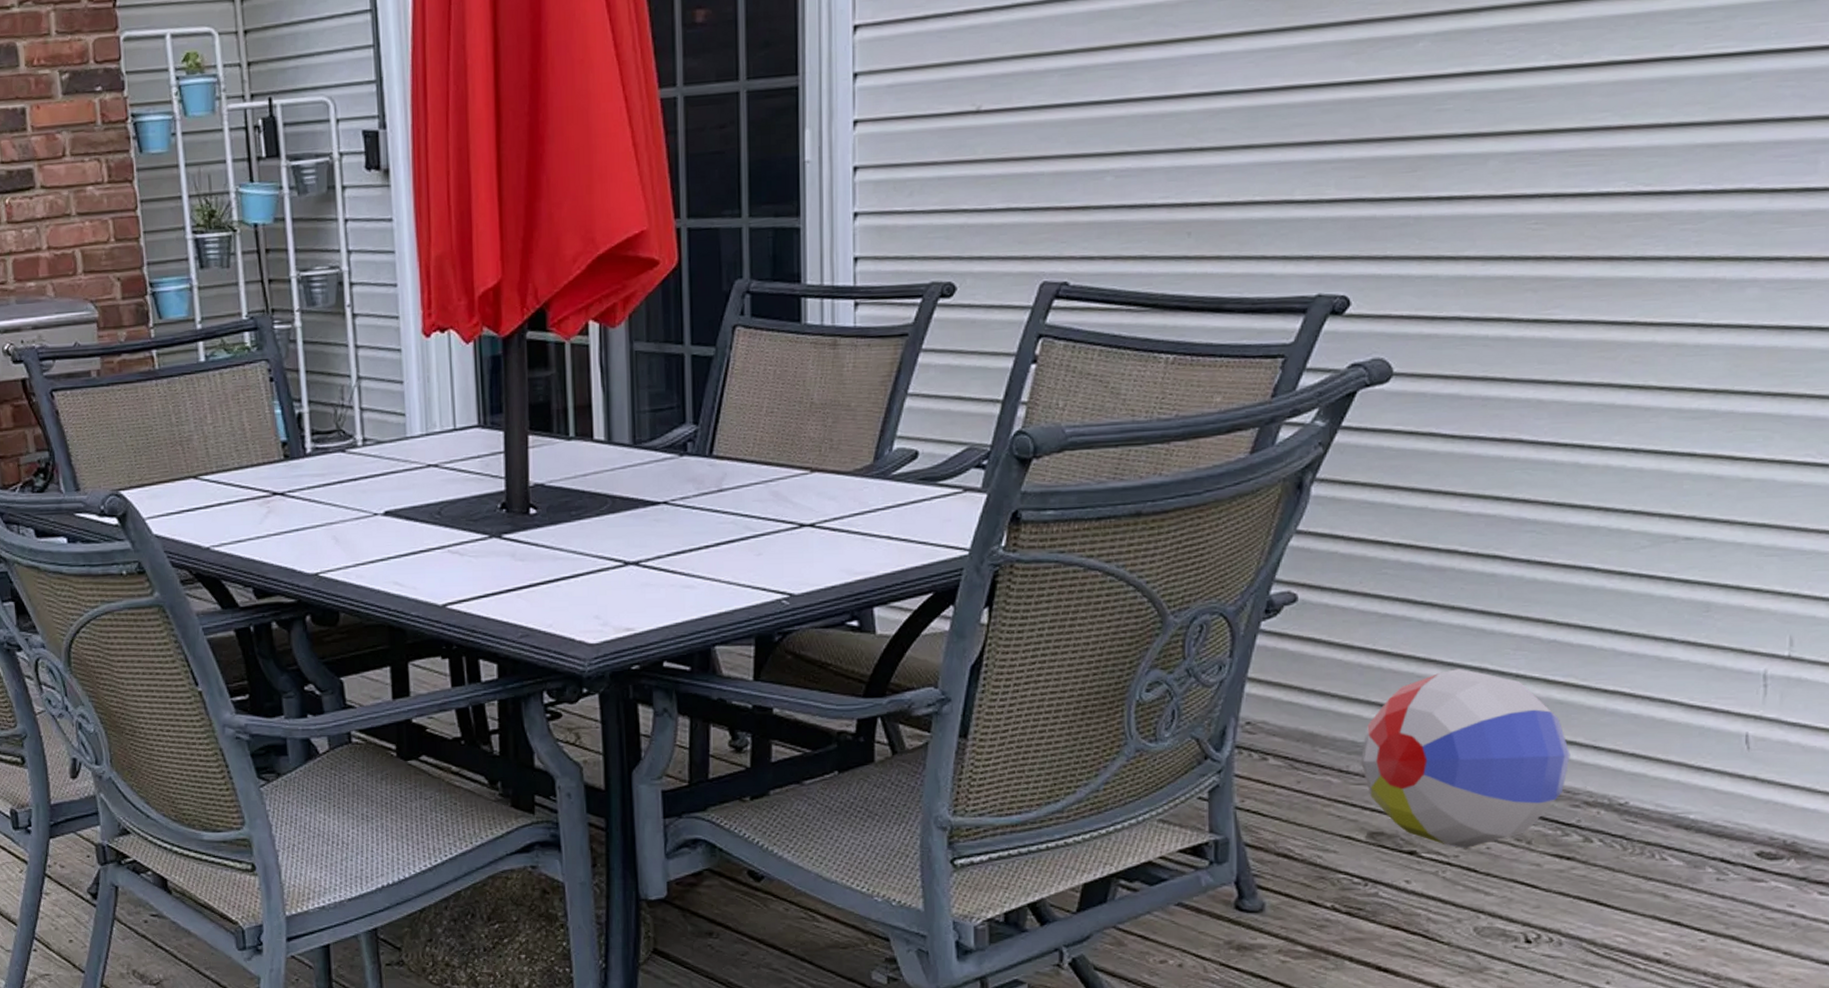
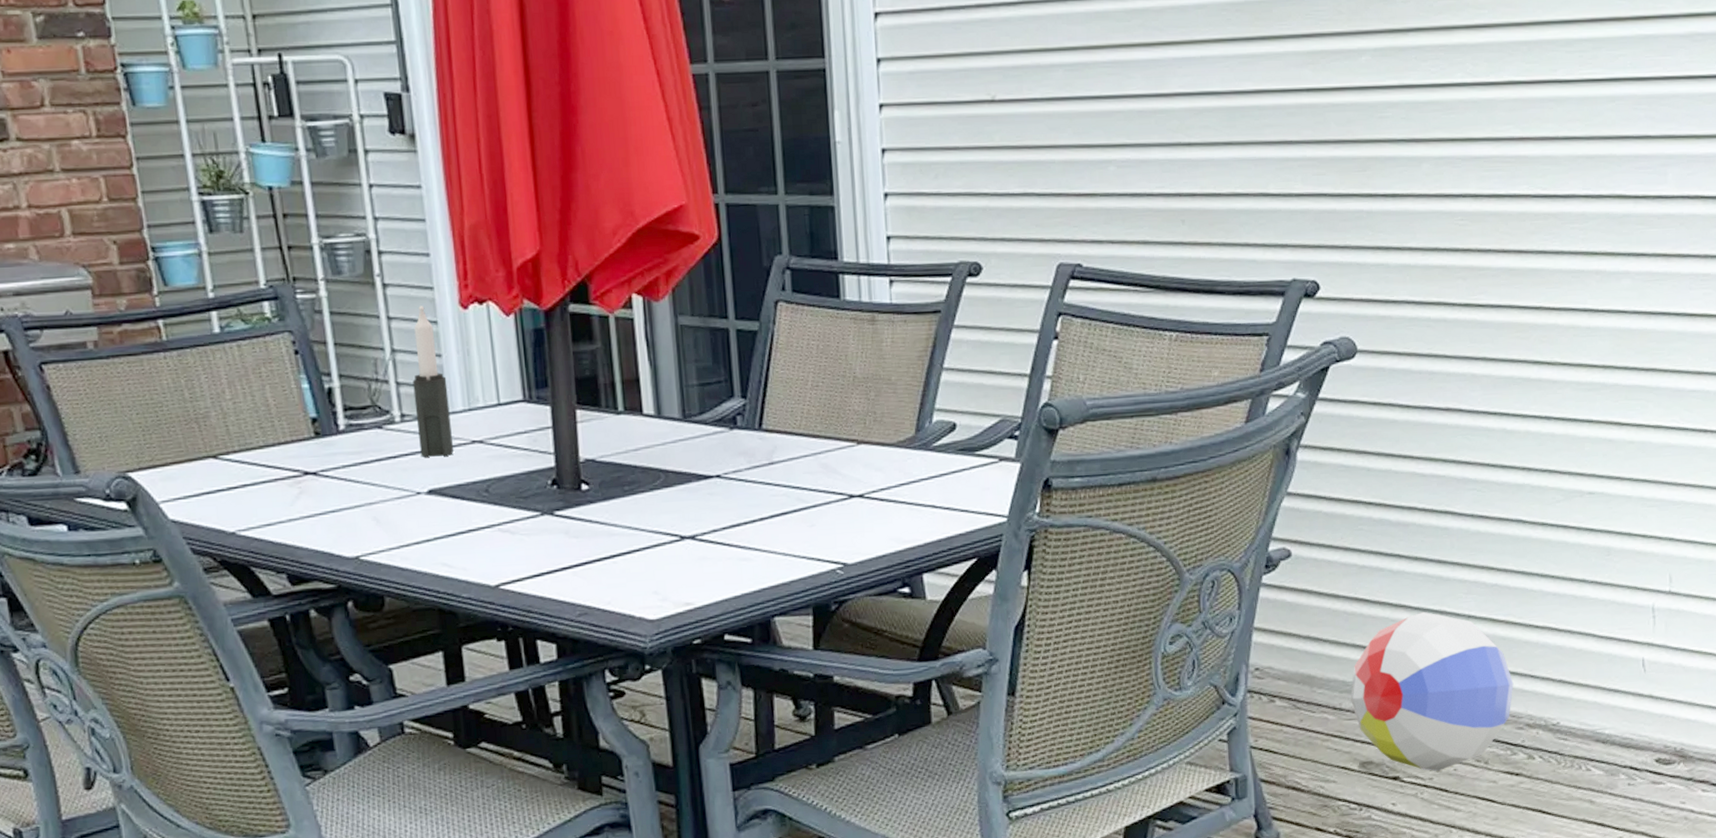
candle: none [375,334,411,480] -> present [412,306,455,457]

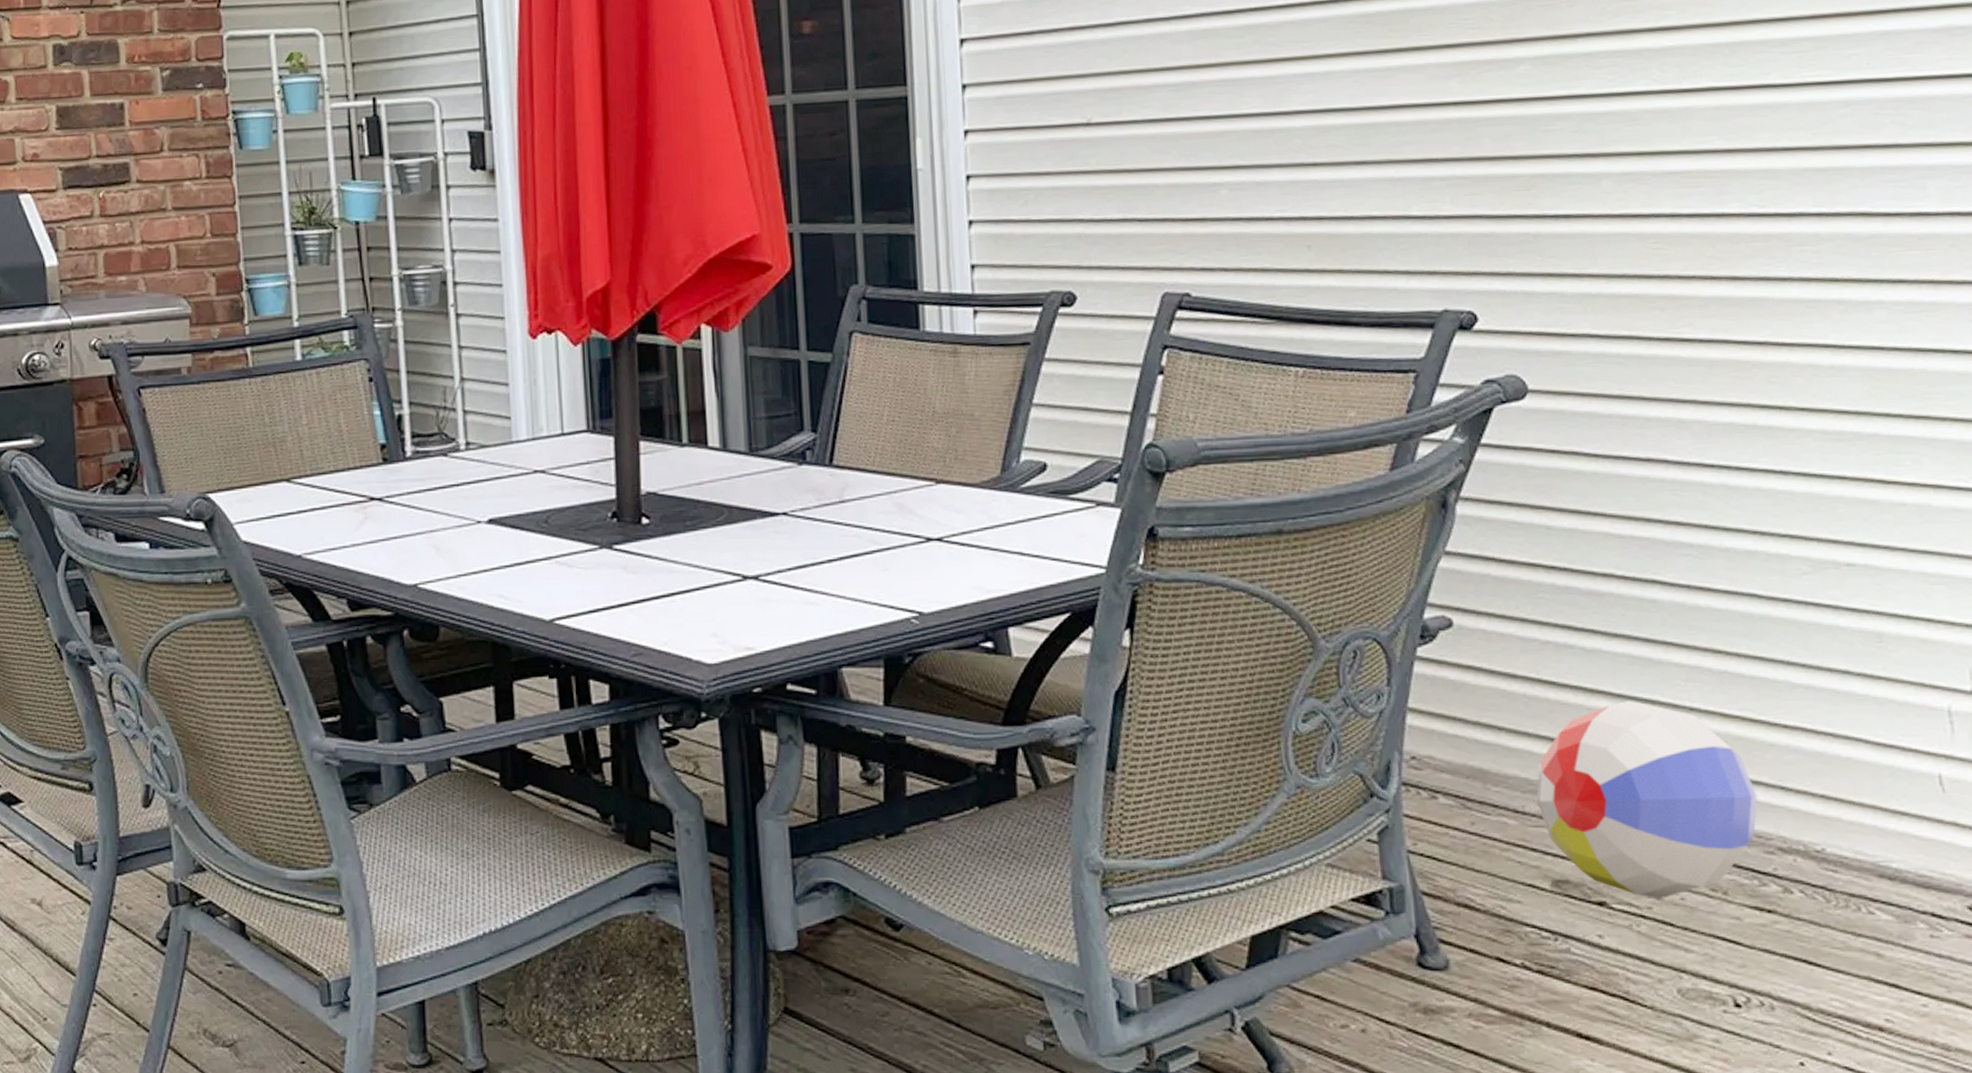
candle: present [412,306,455,457] -> none [479,335,516,486]

